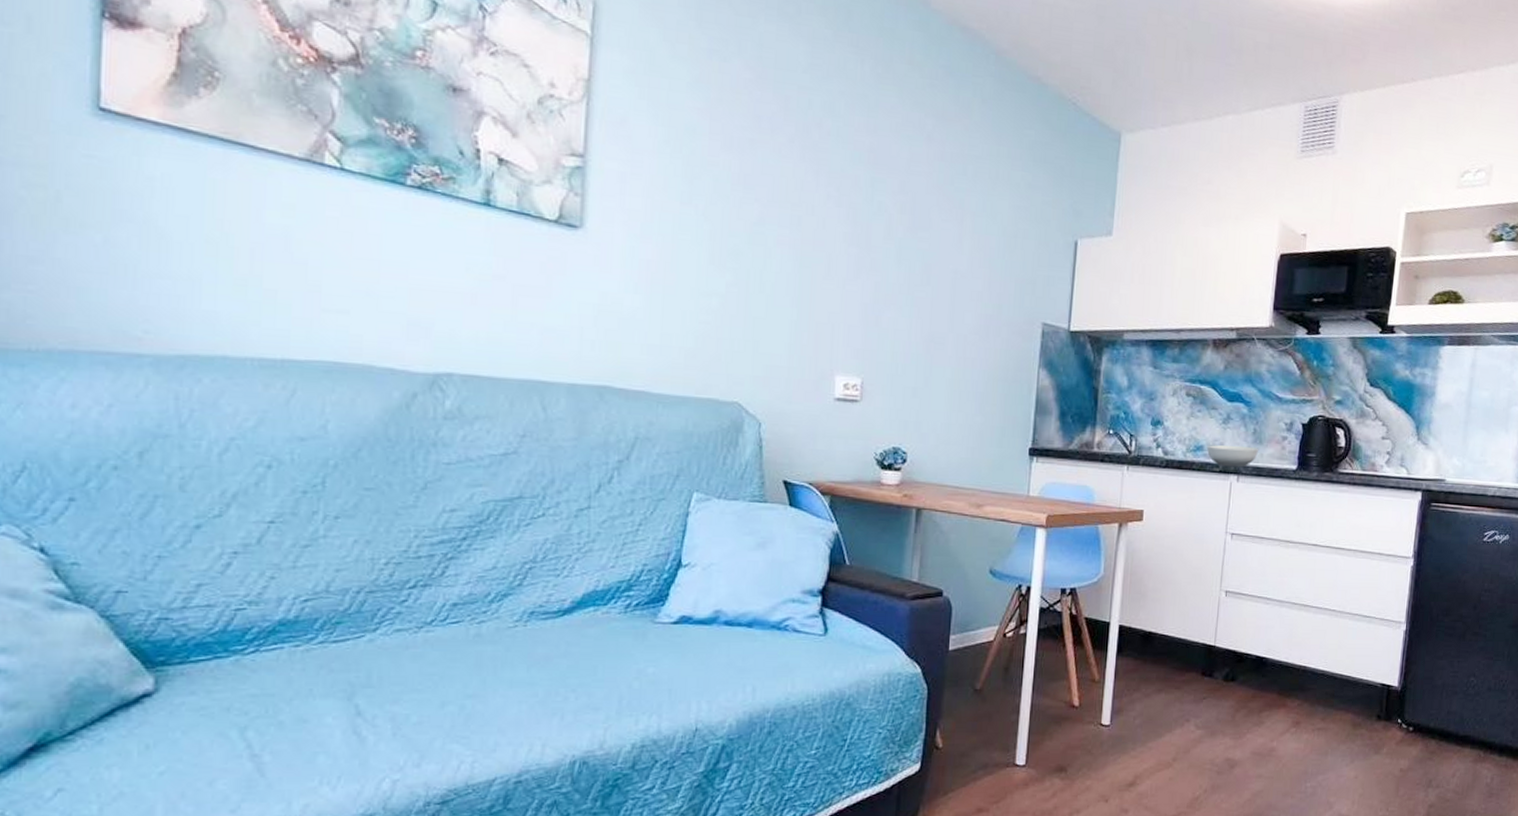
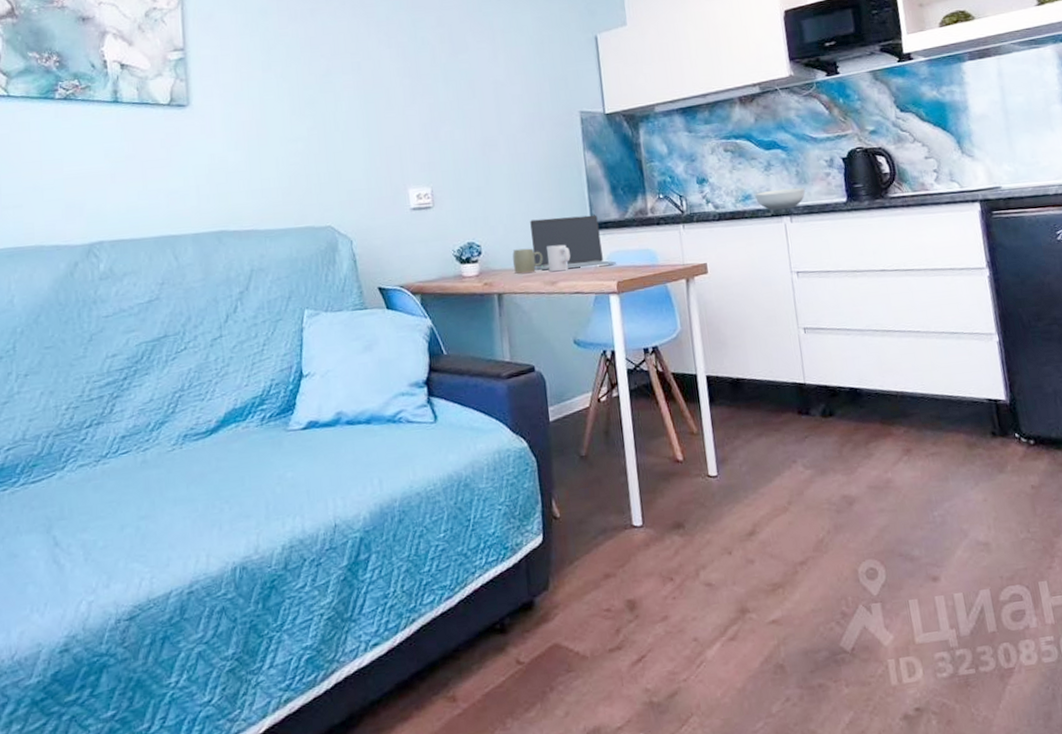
mug: none [939,463,973,491] -> present [512,248,543,274]
laptop: none [963,434,1051,496] -> present [530,215,617,271]
cup: none [976,465,1003,495] -> present [547,244,571,272]

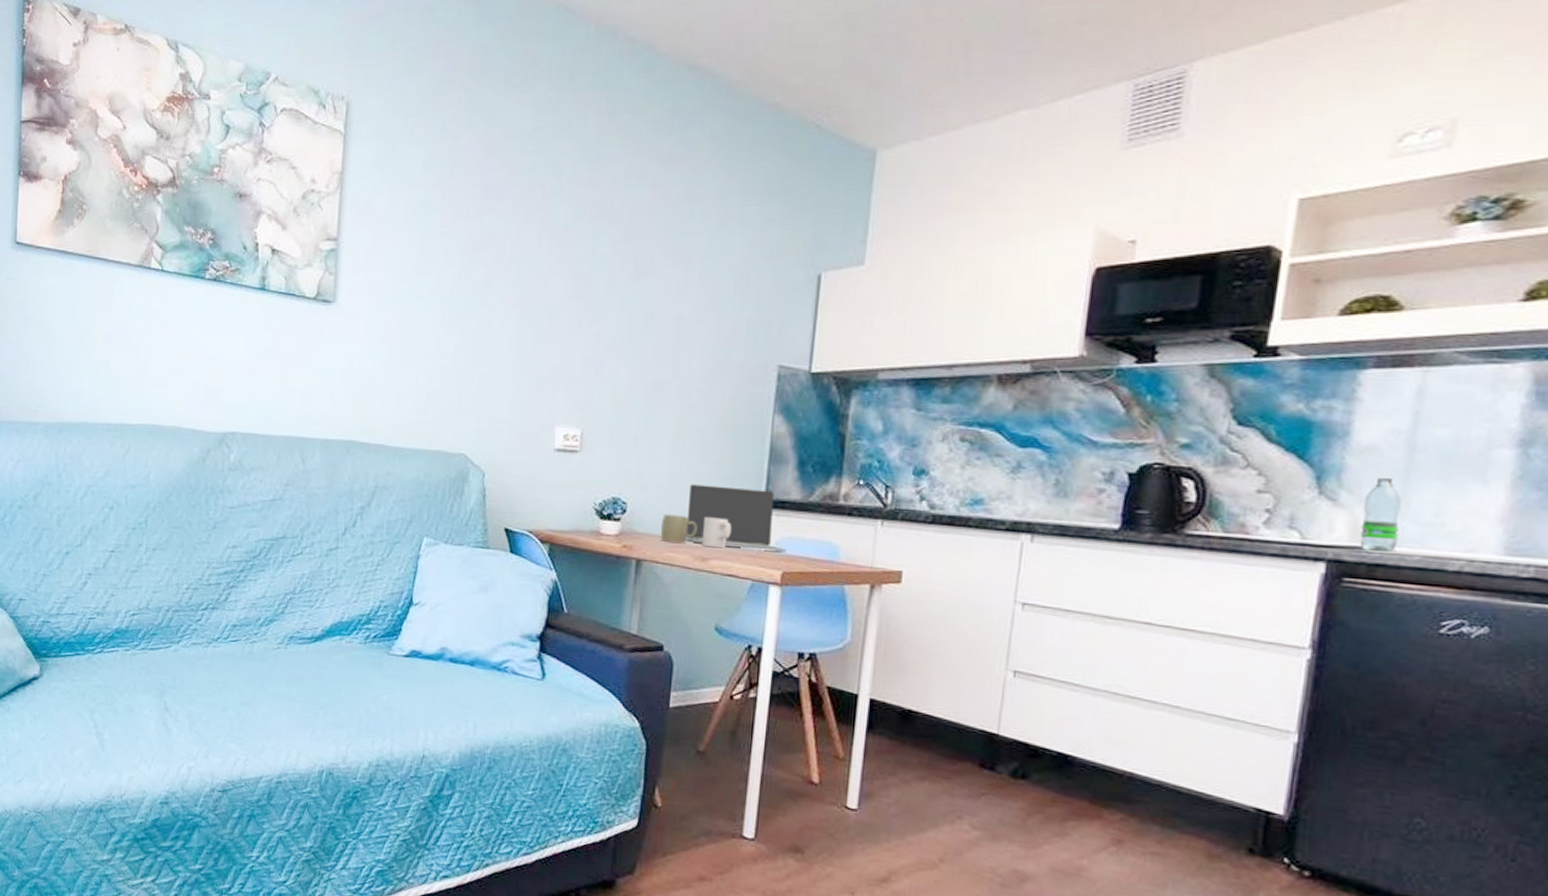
bowl: present [754,188,806,211] -> none [987,498,1064,526]
bottle: none [988,136,1017,189] -> present [1359,478,1402,552]

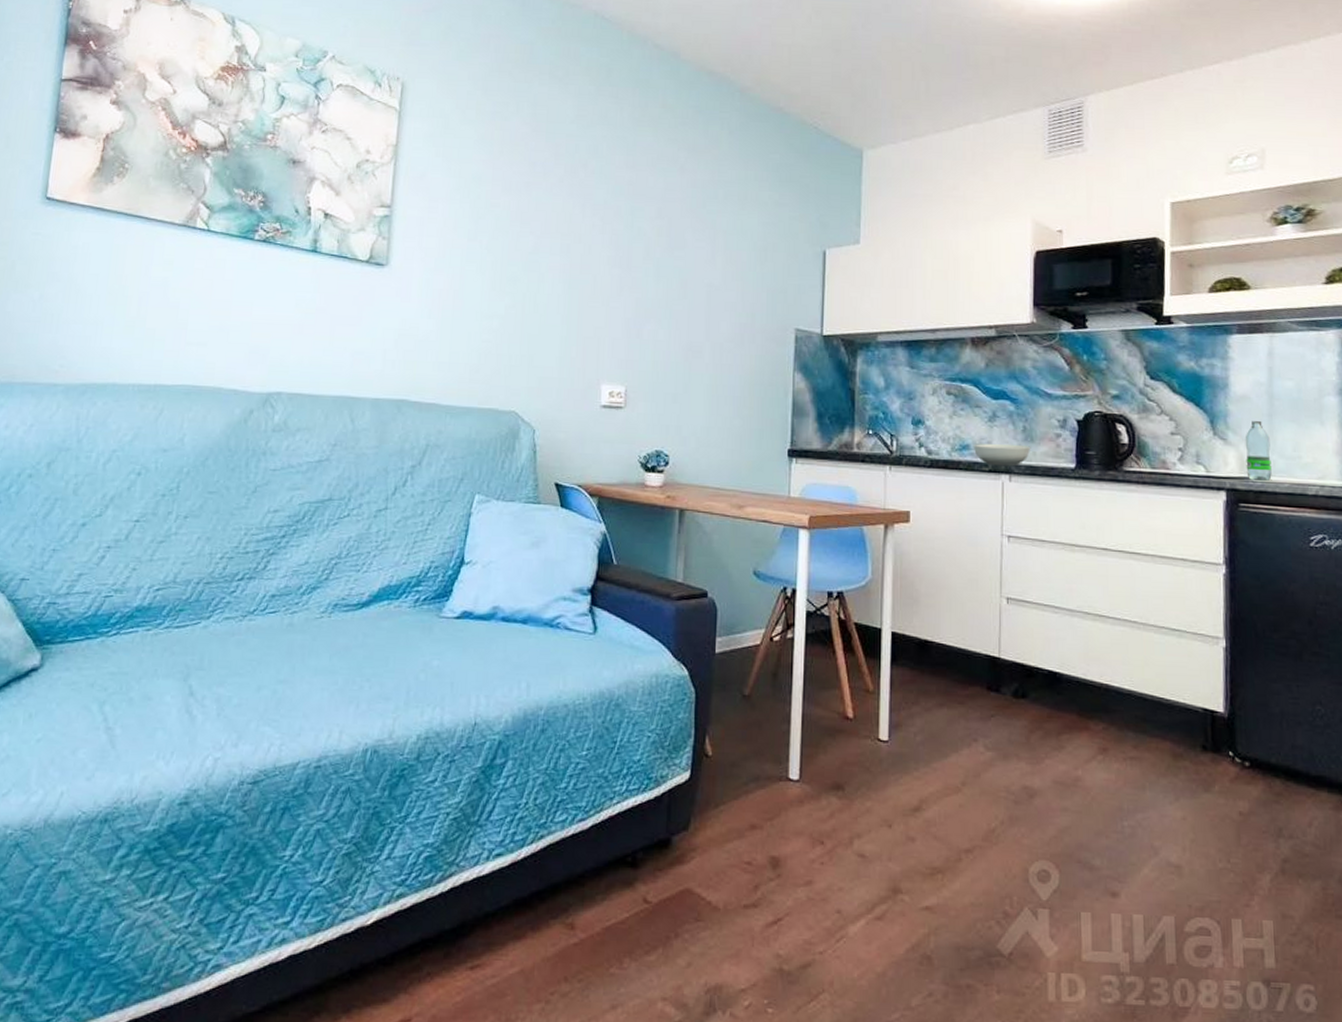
mug: present [660,514,698,543] -> none [700,465,734,492]
laptop: present [686,484,787,552] -> none [724,436,812,497]
cup: present [701,517,732,549] -> none [737,467,763,496]
bowl: none [987,498,1064,526] -> present [973,443,1031,467]

